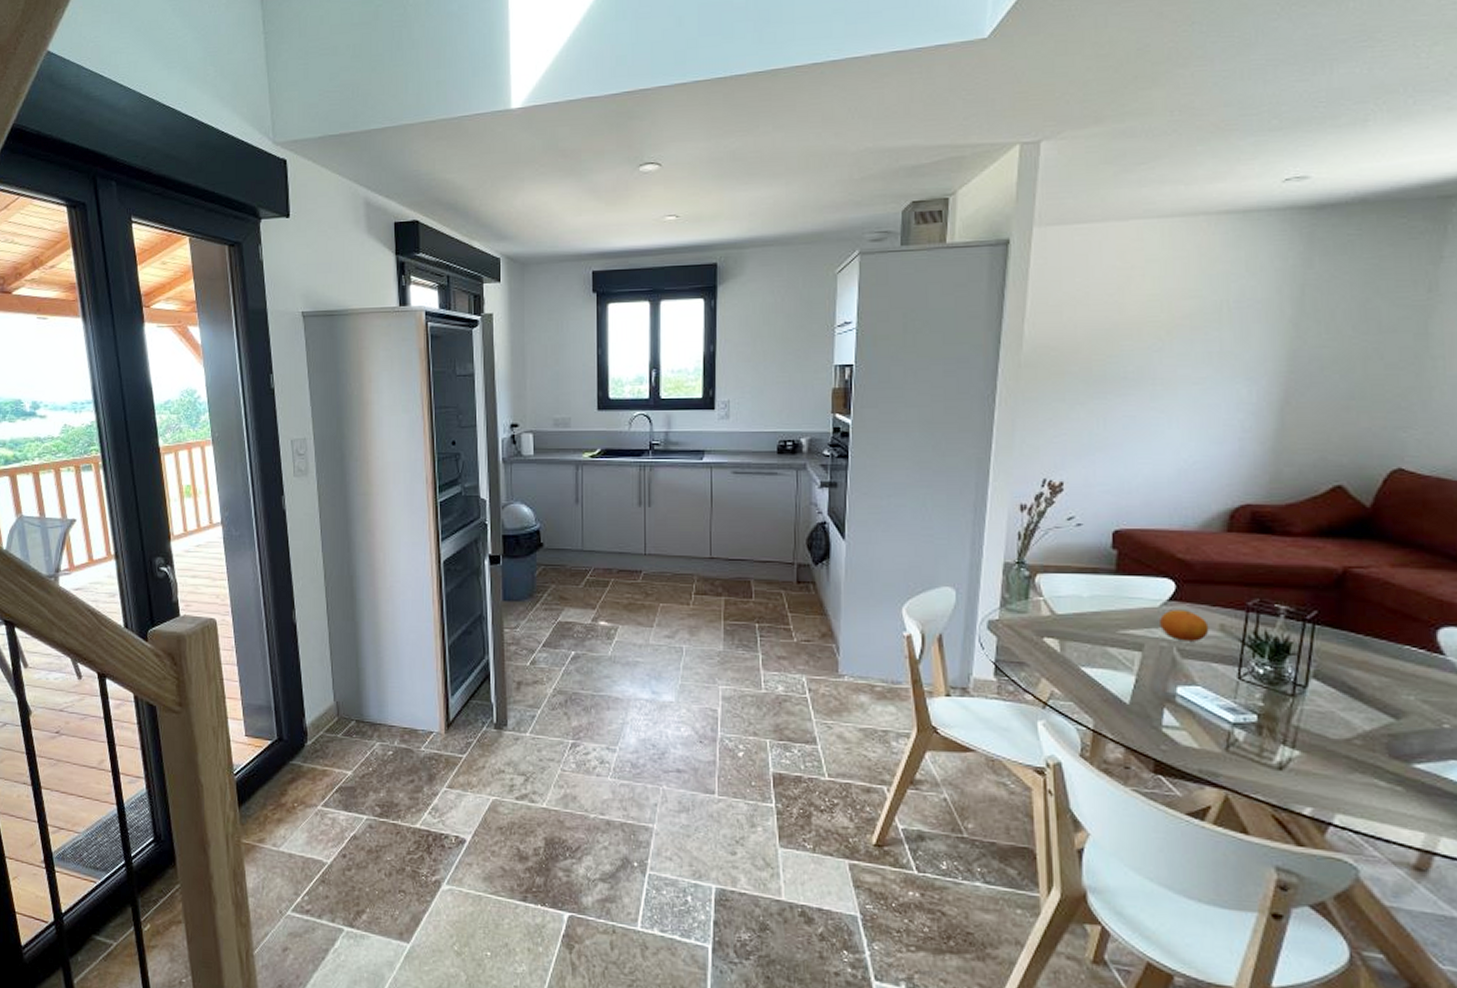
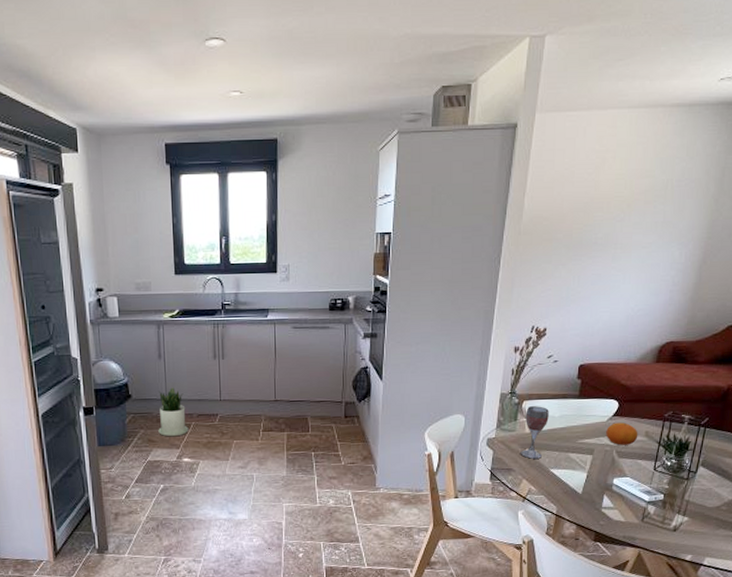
planter: none [572,537,607,595] -> present [158,387,189,437]
cup: none [1035,581,1074,652] -> present [520,406,549,459]

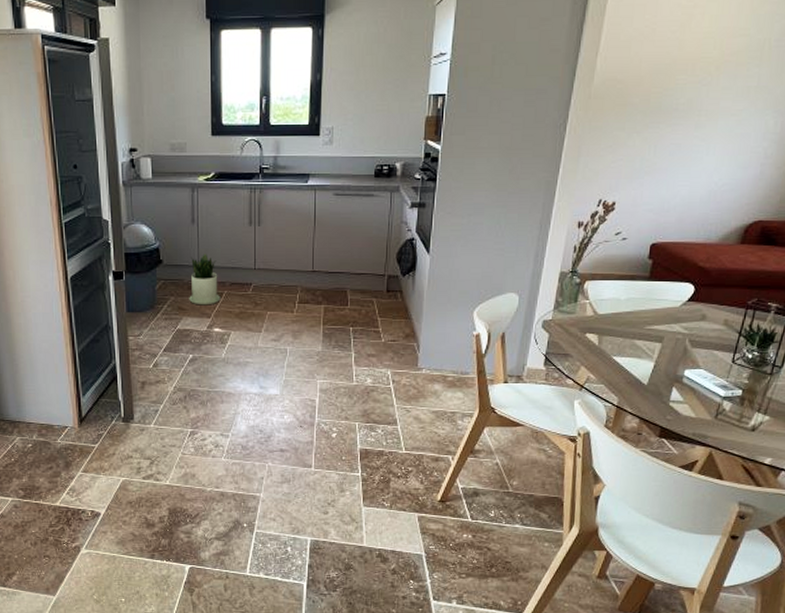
cup: present [520,406,549,459] -> none [579,287,614,344]
fruit: present [606,422,638,445] -> none [678,308,716,334]

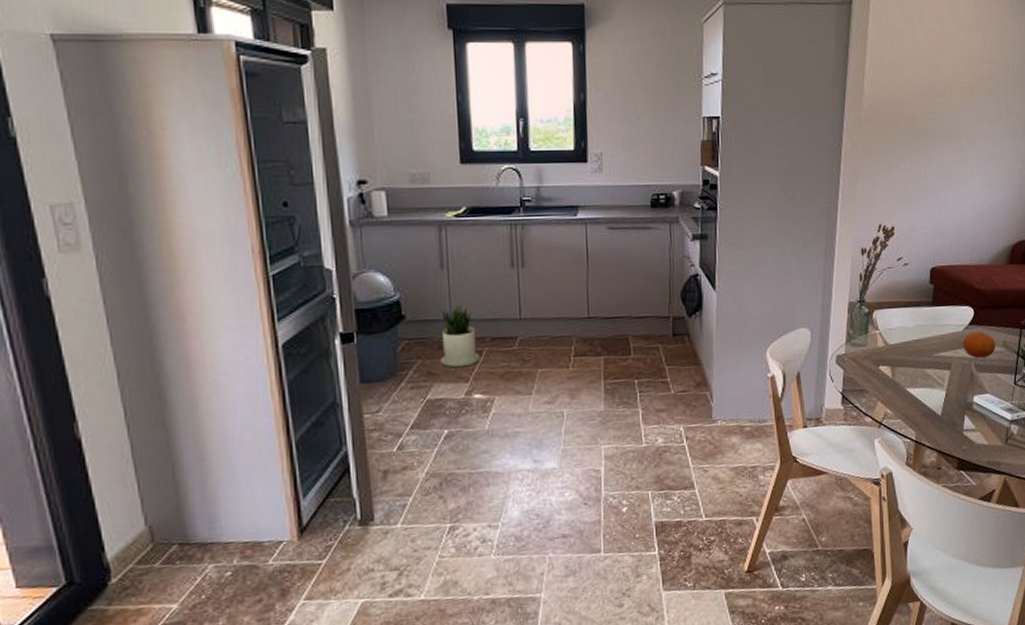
fruit: none [678,308,716,334] -> present [963,331,996,358]

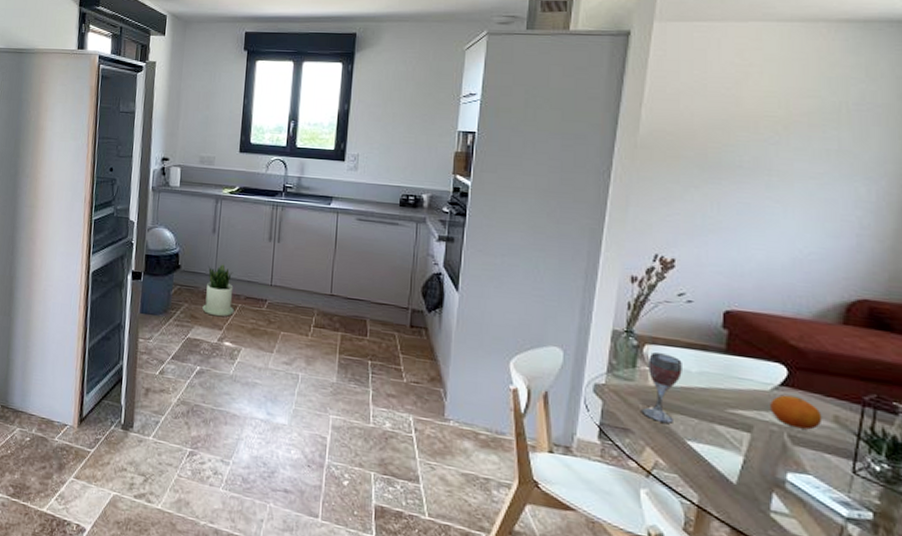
cup: none [873,315,902,377] -> present [641,352,682,424]

